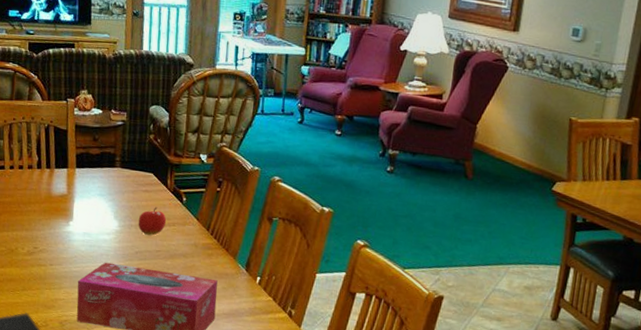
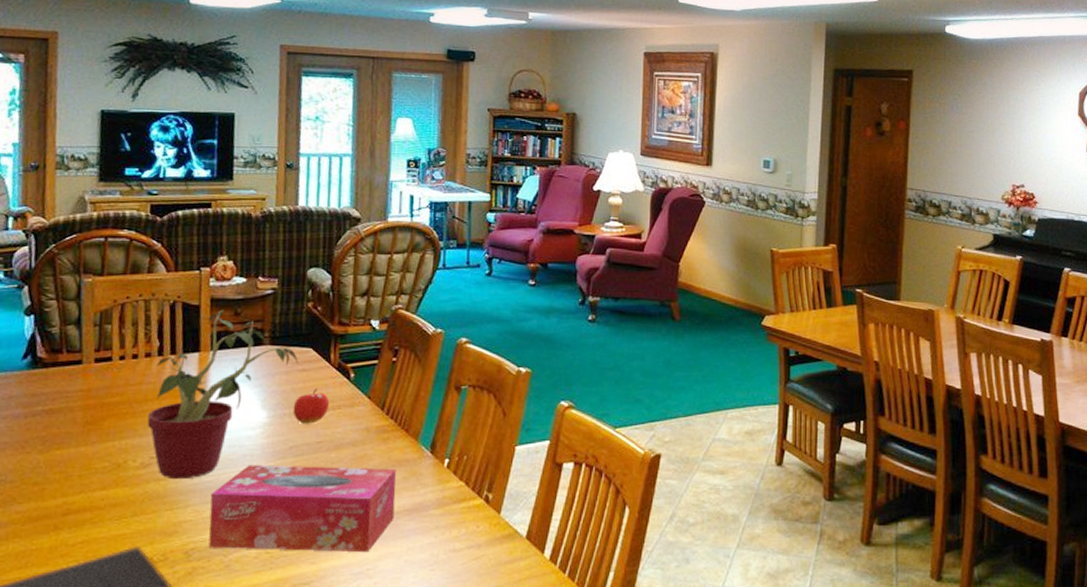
potted plant: none [31,136,142,268] -> present [147,311,299,480]

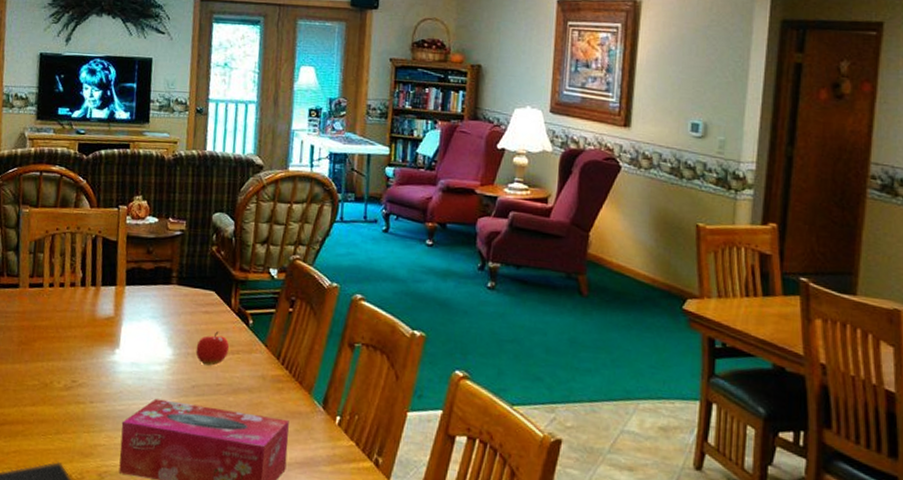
potted plant: present [147,311,299,480] -> none [70,248,202,406]

